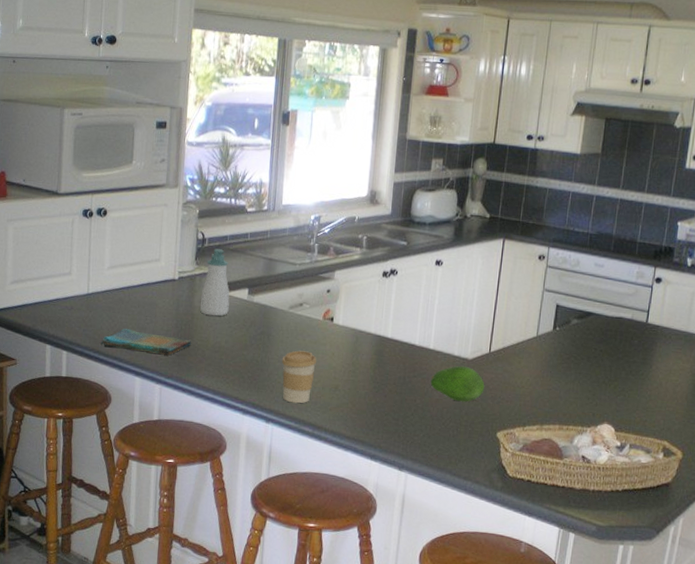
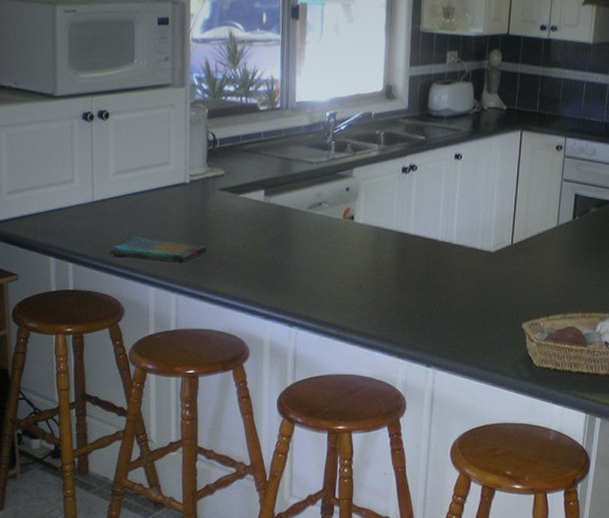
soap bottle: present [200,248,230,316] -> none [215,149,245,220]
coffee cup: present [281,350,317,404] -> none [302,251,339,306]
fruit: present [430,365,485,402] -> none [454,258,509,295]

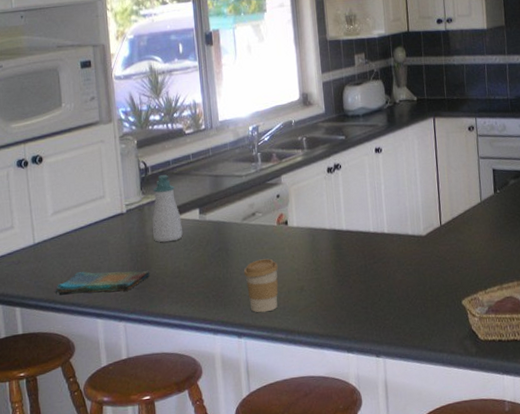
soap bottle: none [215,149,245,220] -> present [152,174,183,243]
coffee cup: none [302,251,339,306] -> present [243,258,279,313]

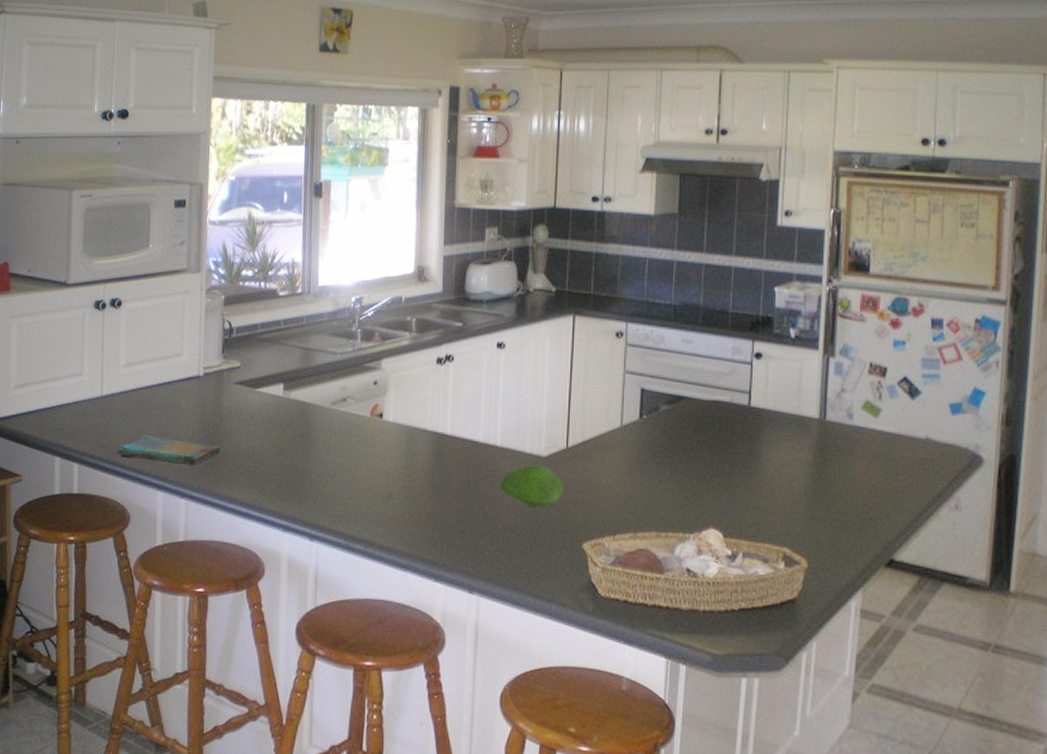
soap bottle: present [152,174,183,243] -> none [229,339,263,417]
coffee cup: present [243,258,279,313] -> none [325,453,366,516]
fruit: none [390,243,443,278] -> present [500,464,564,508]

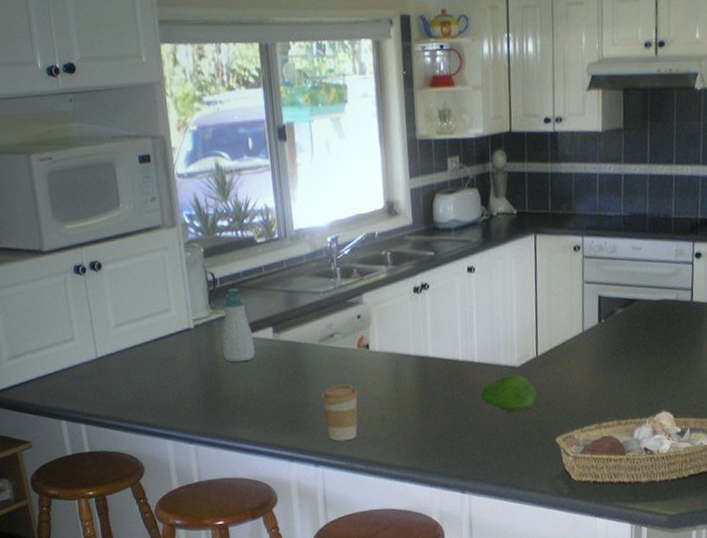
dish towel: present [117,435,220,465] -> none [121,390,220,412]
soap bottle: none [229,339,263,417] -> present [222,288,255,362]
coffee cup: none [325,453,366,516] -> present [321,384,359,442]

